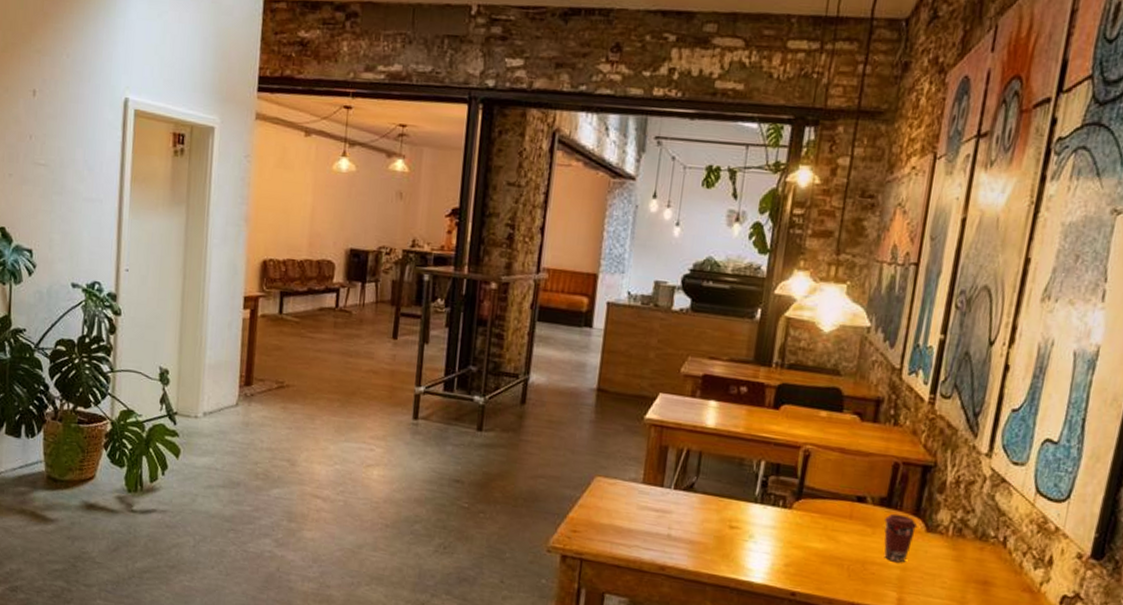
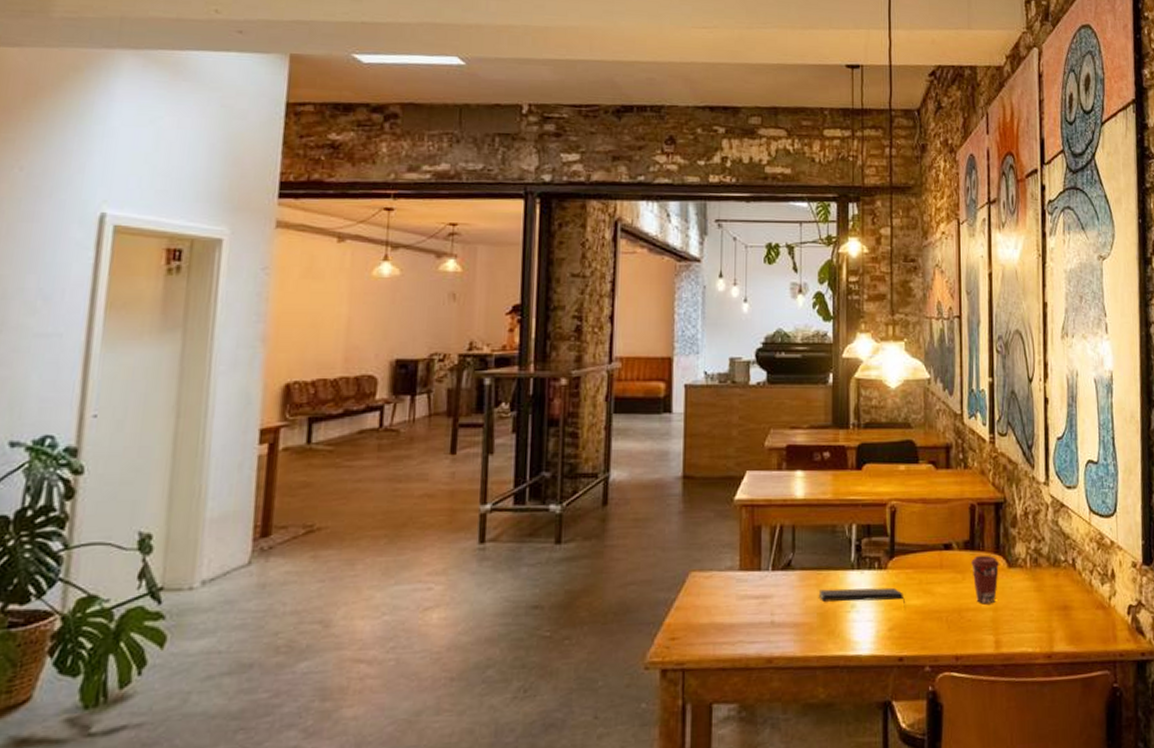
notepad: none [717,515,806,549] -> present [818,587,905,609]

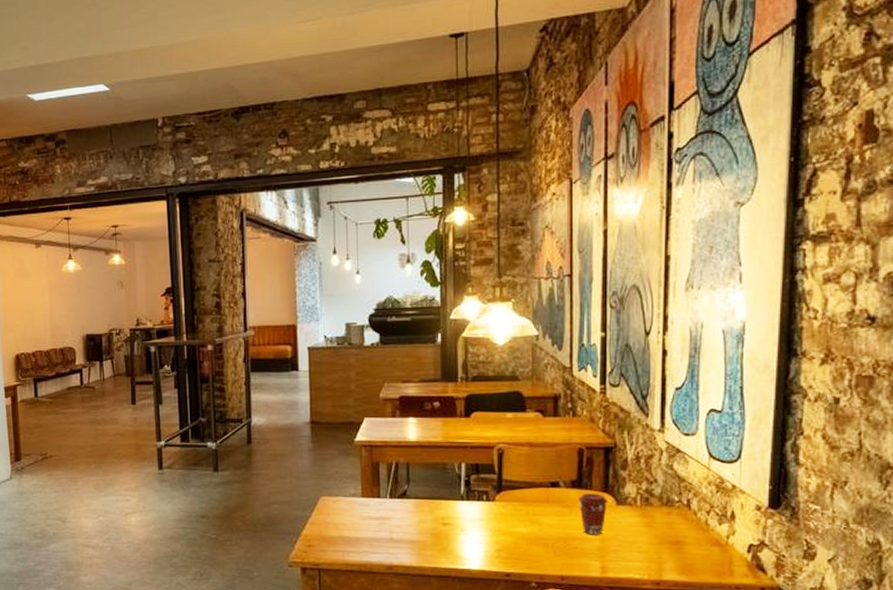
notepad: present [818,587,905,609] -> none [431,515,512,535]

